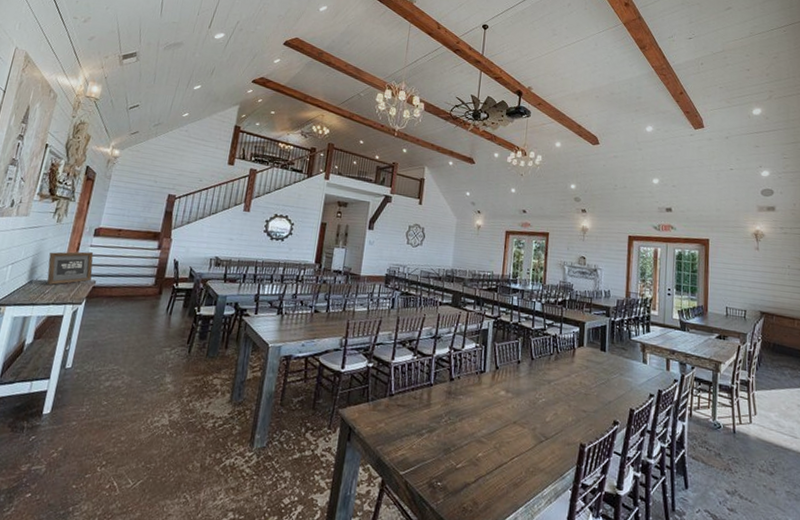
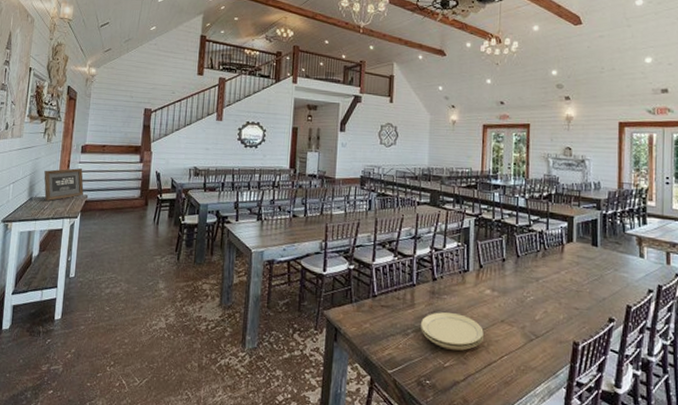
plate: none [435,412,496,453] -> present [421,312,484,352]

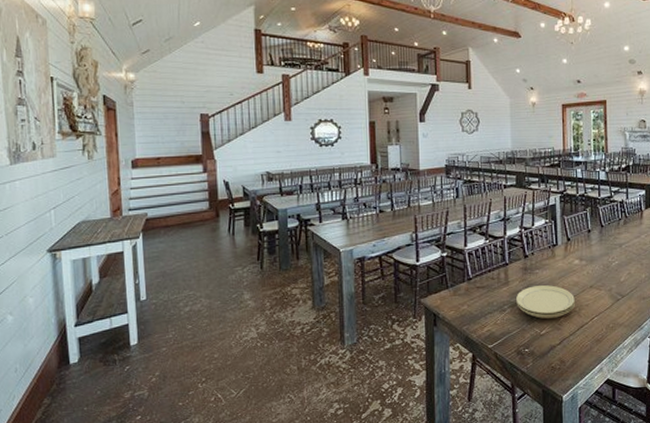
picture frame: present [44,168,84,202] -> none [90,185,142,224]

